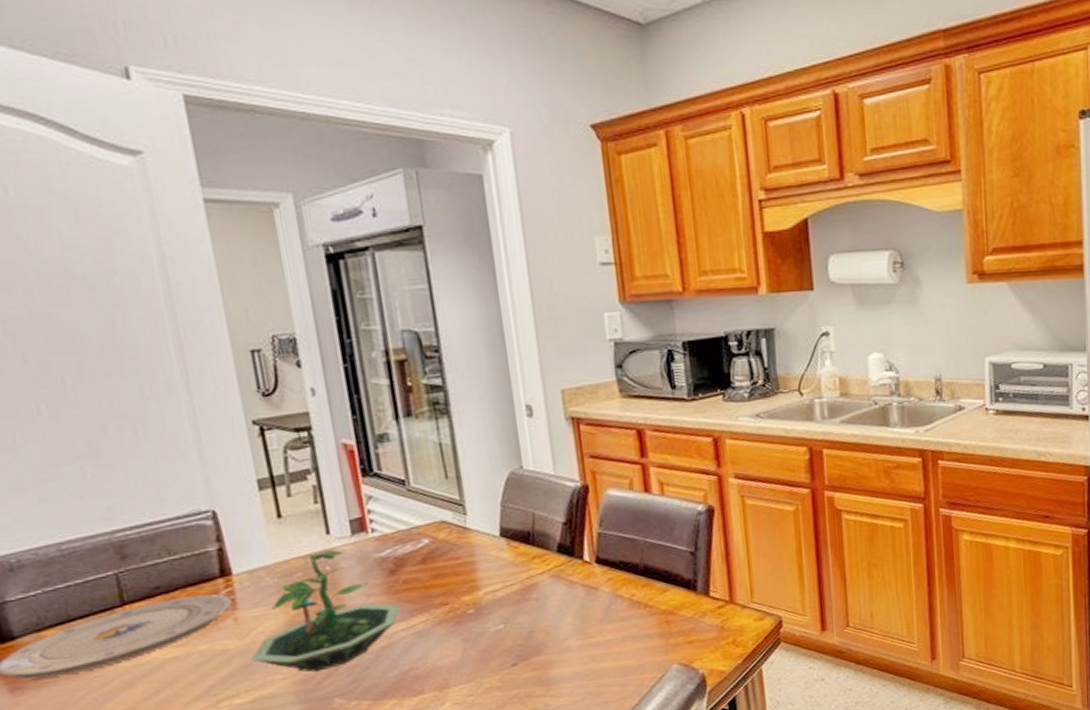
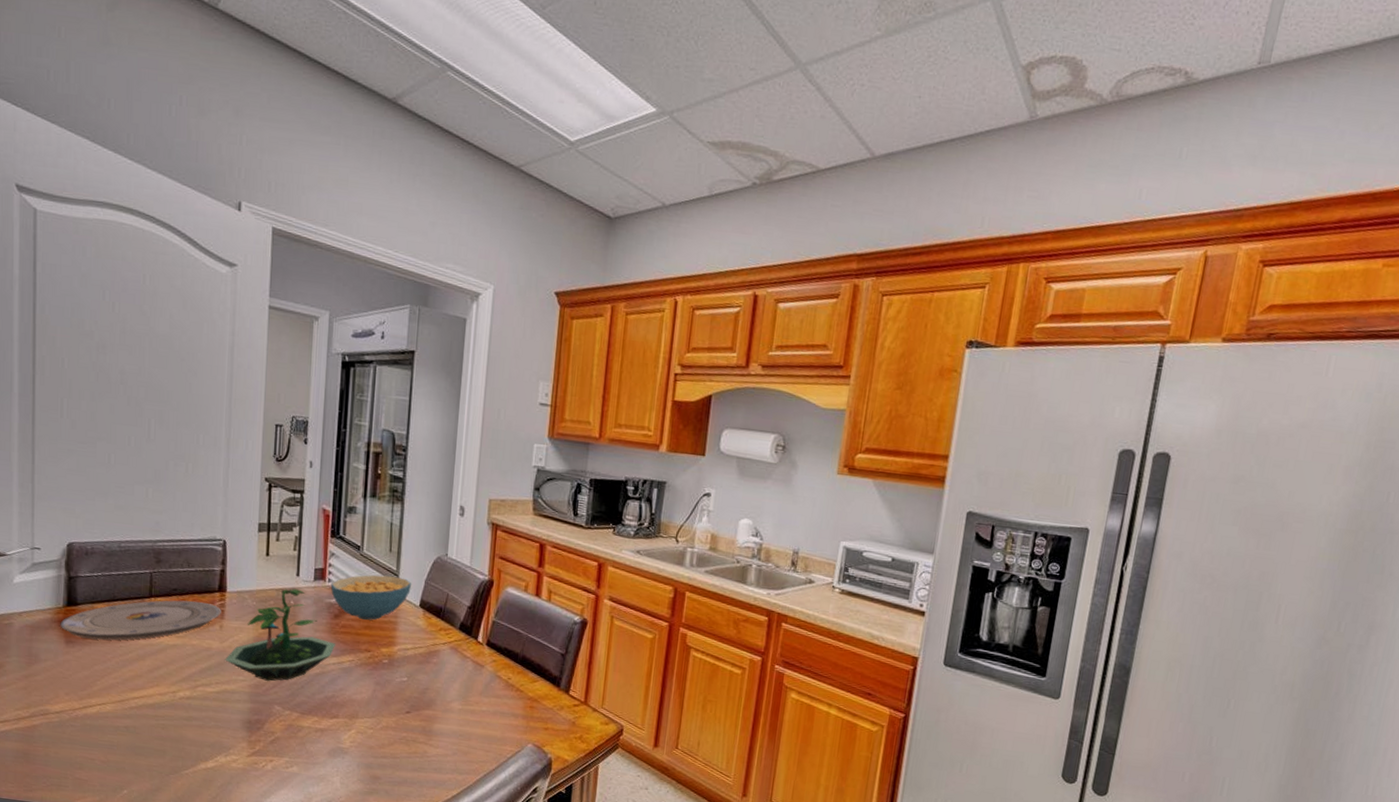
cereal bowl: none [375,506,485,568] -> present [330,574,411,620]

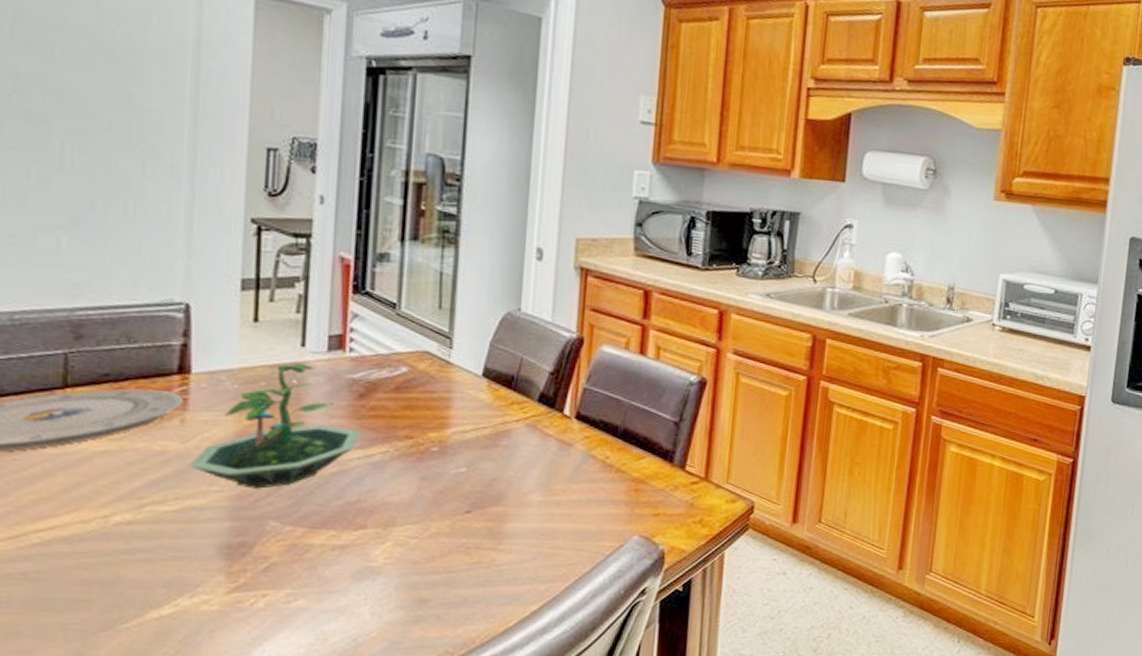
cereal bowl: present [330,574,411,620] -> none [352,339,470,398]

